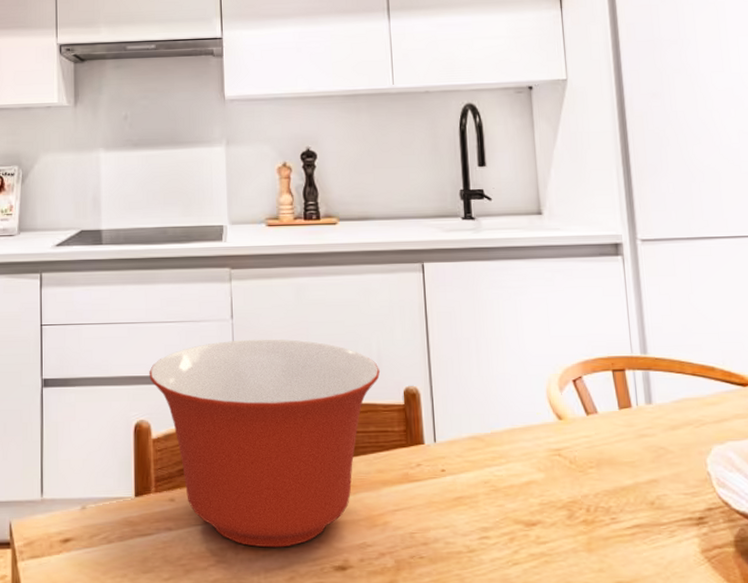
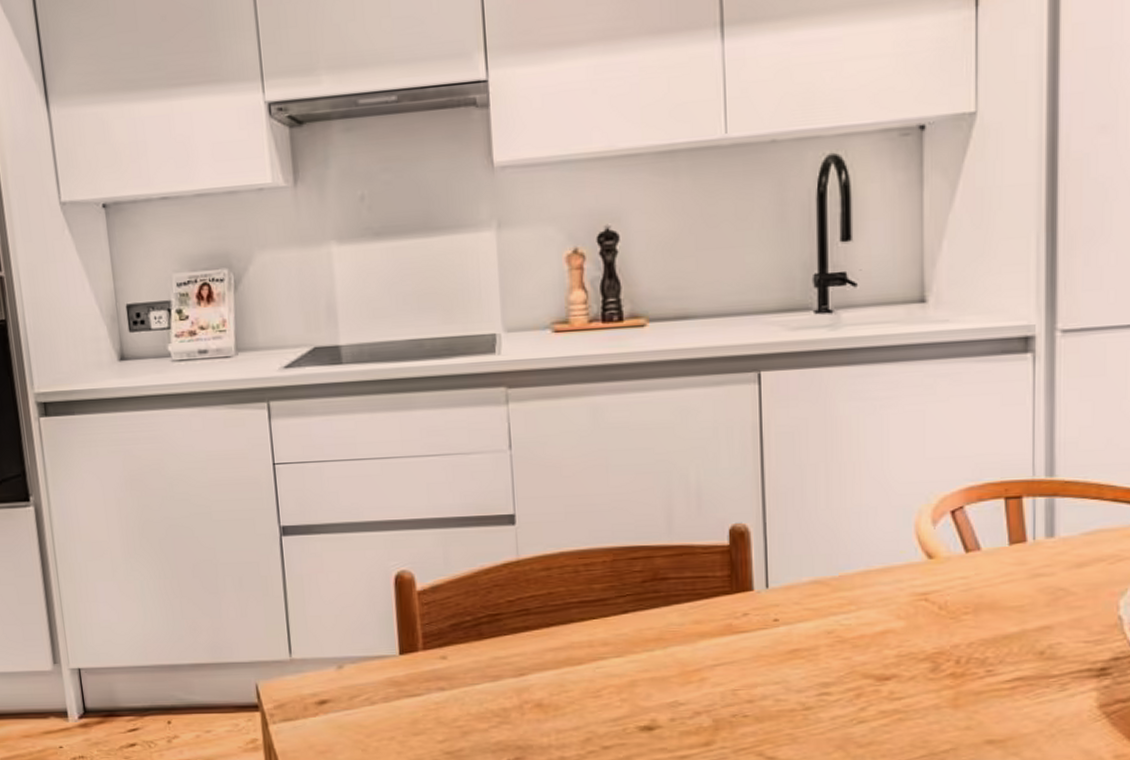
mixing bowl: present [149,339,381,548] -> none [409,472,700,708]

